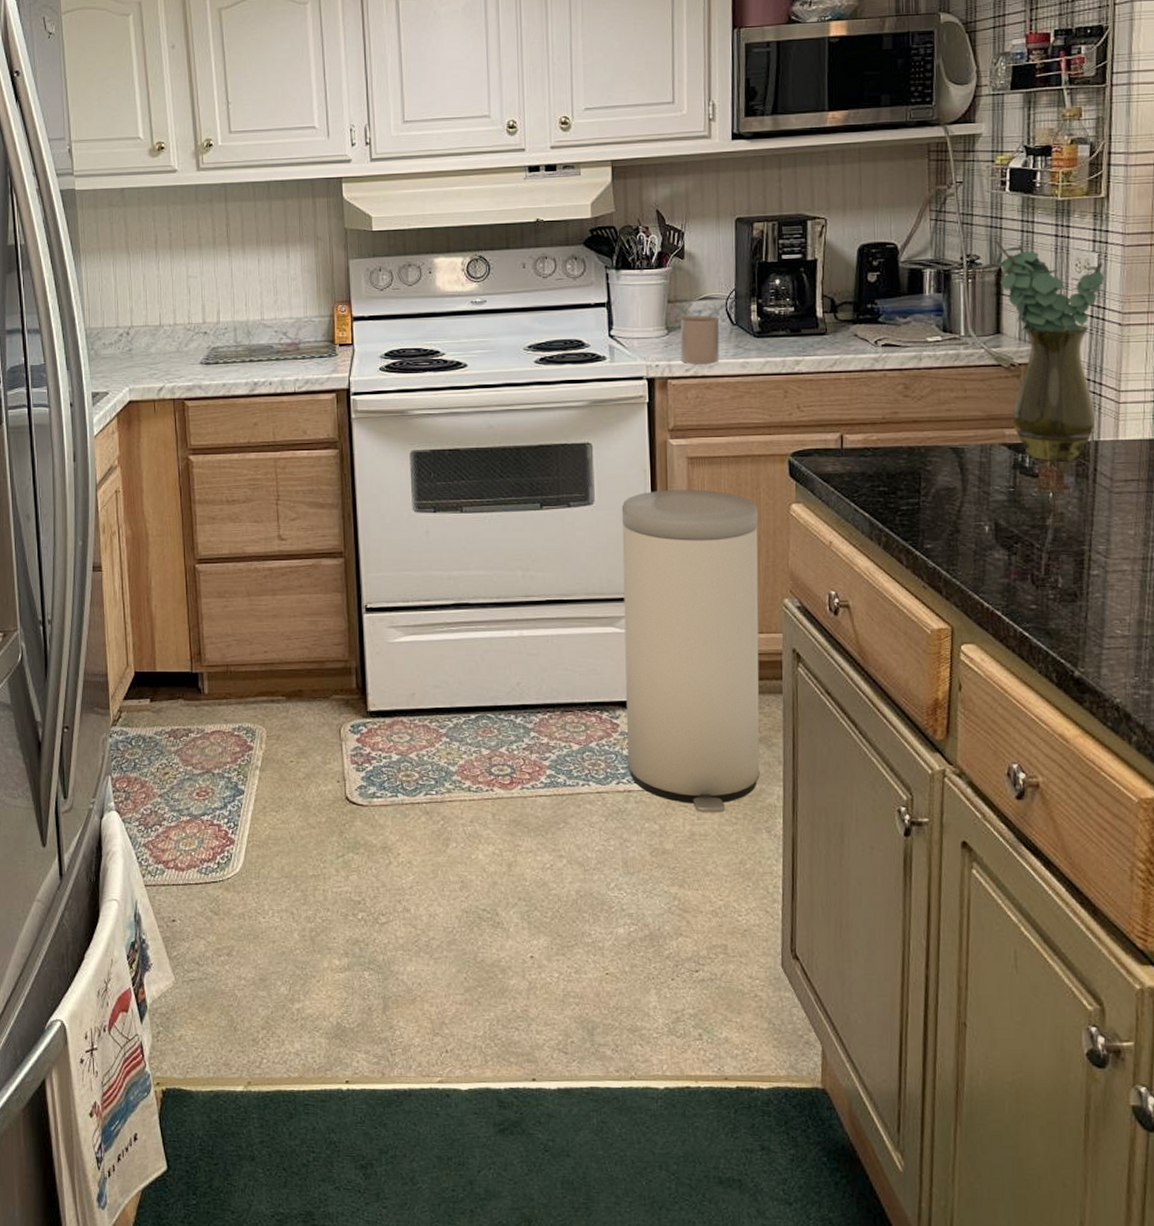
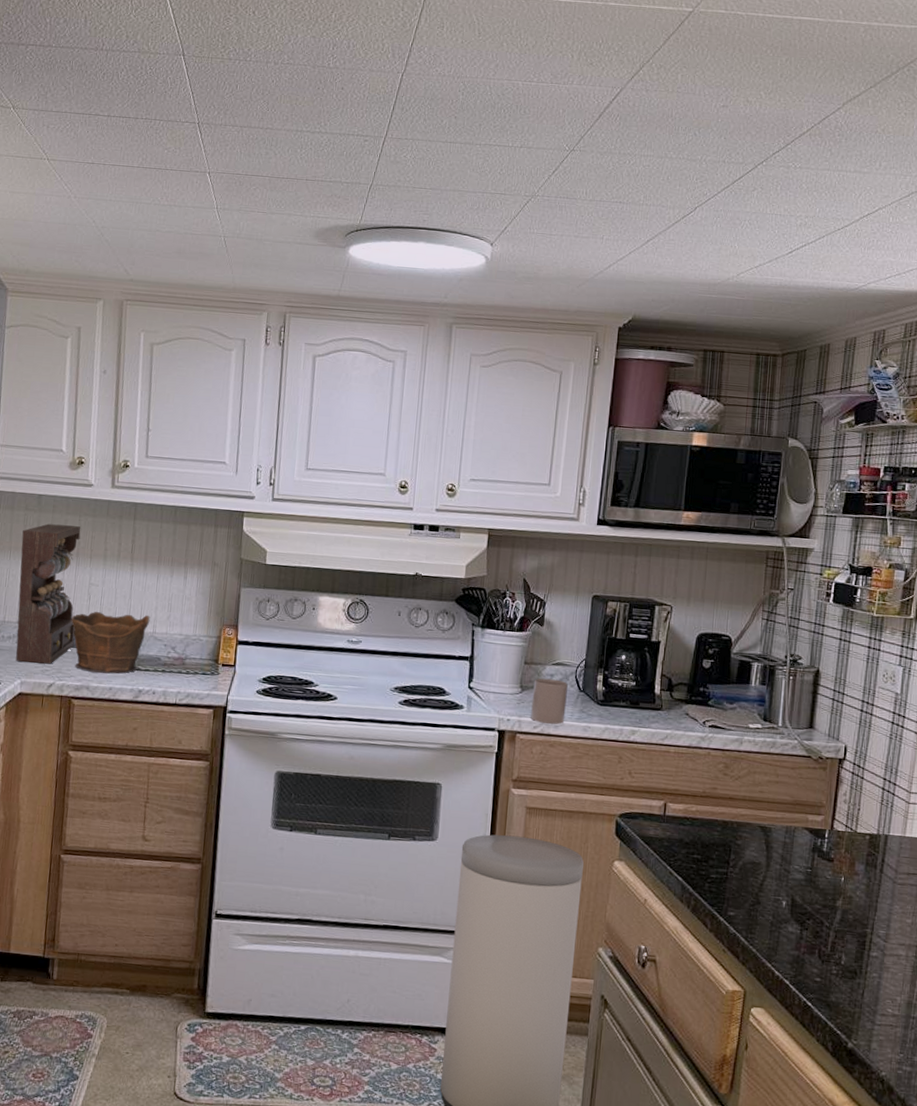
spice rack: none [110,217,179,368] -> present [16,523,81,664]
clay pot: none [173,301,257,370] -> present [71,611,151,674]
vase: present [995,240,1105,461] -> none [814,645,907,850]

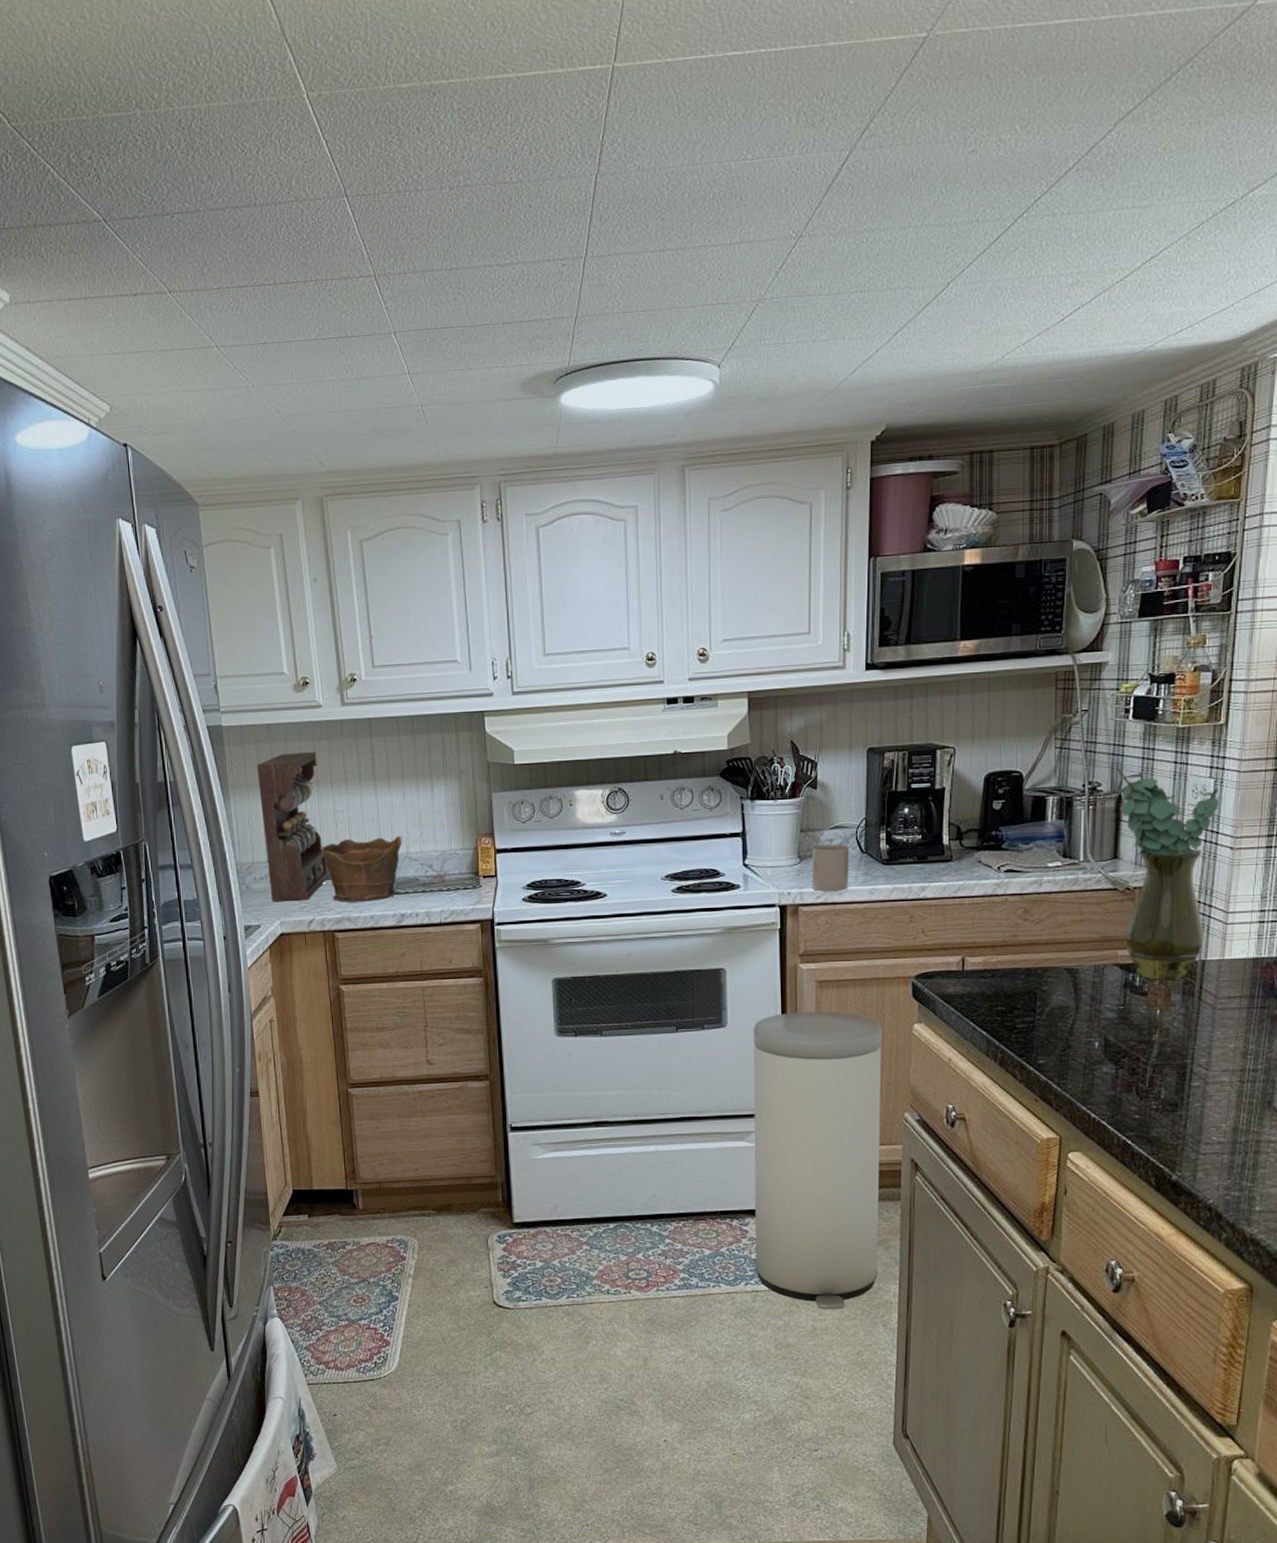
vase: none [814,645,907,850] -> present [1116,768,1220,980]

